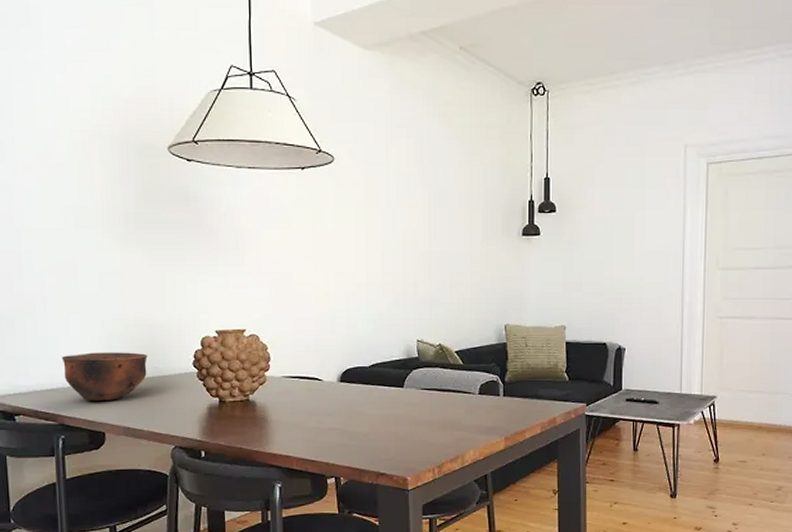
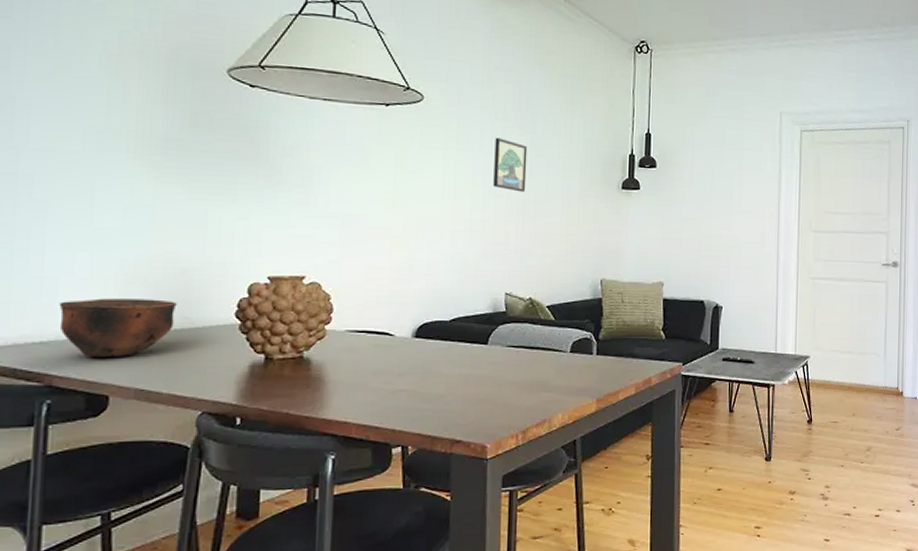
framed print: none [401,192,431,244] -> present [493,137,528,193]

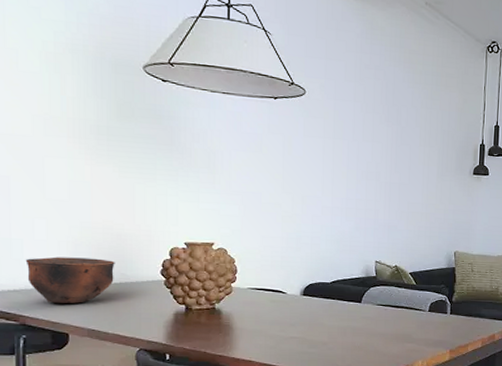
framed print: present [493,137,528,193] -> none [365,128,394,176]

